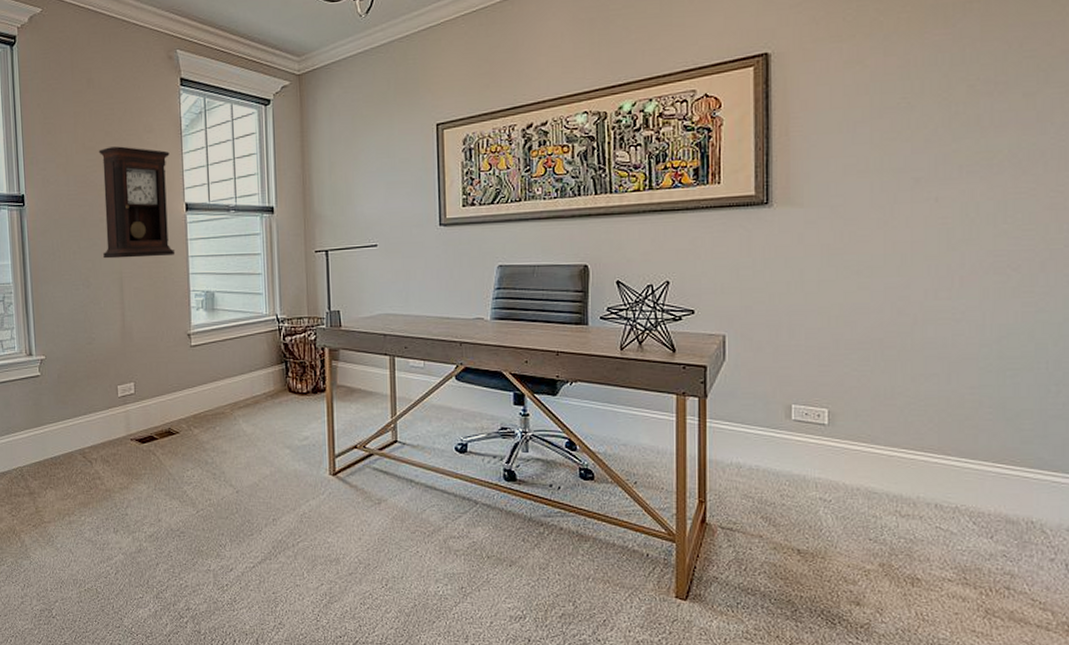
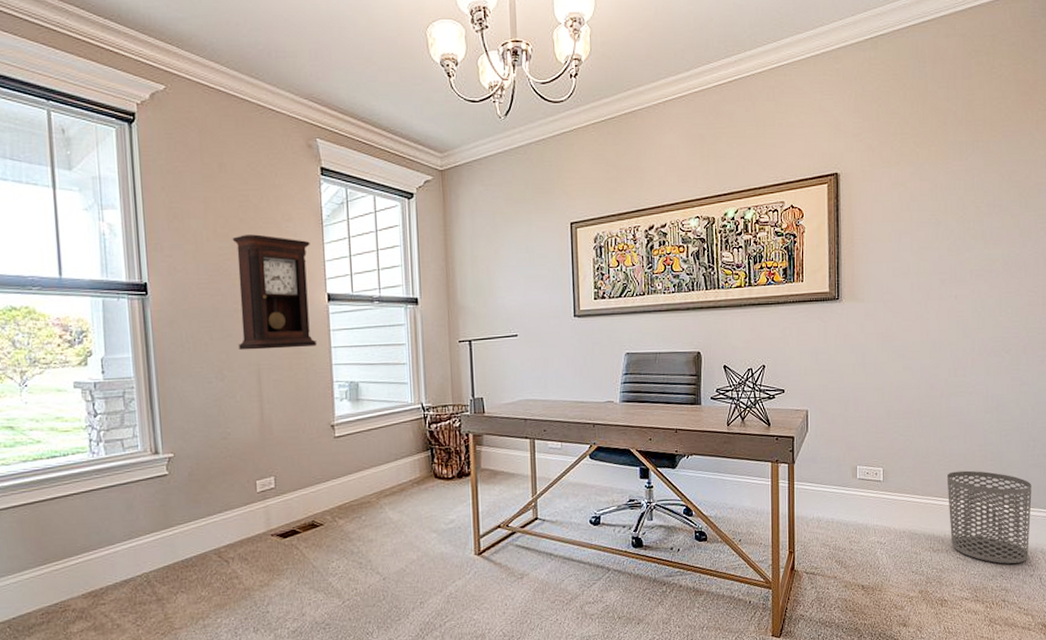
waste bin: none [921,418,1053,543] -> present [946,470,1032,564]

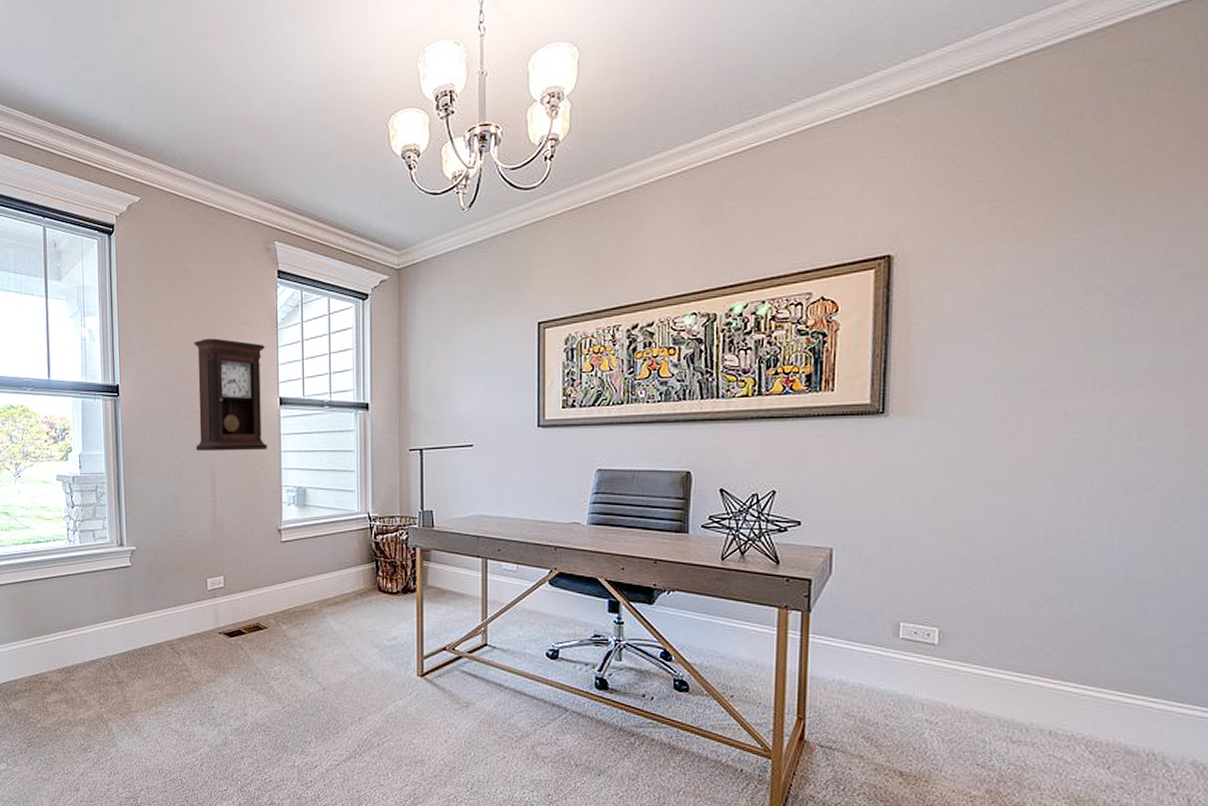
waste bin: present [946,470,1032,564] -> none [1037,642,1181,775]

